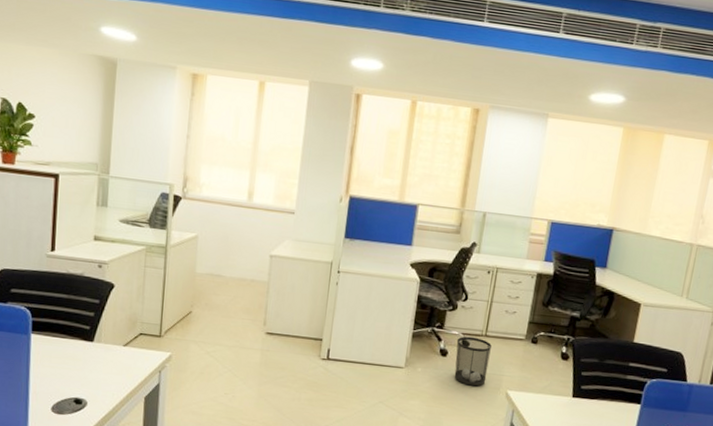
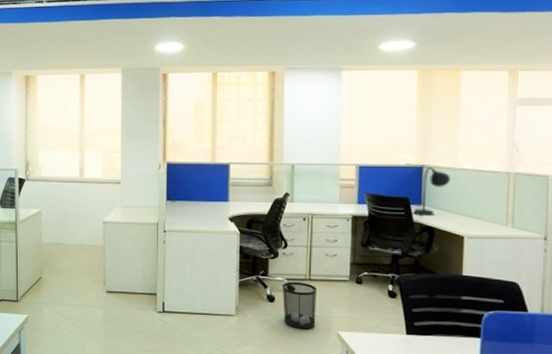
desk lamp: none [597,230,638,280] -> present [413,167,451,215]

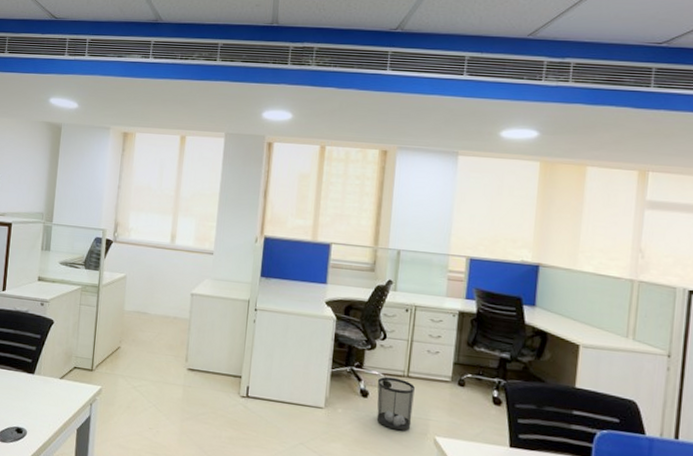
desk lamp: present [413,167,451,215] -> none [525,266,569,319]

